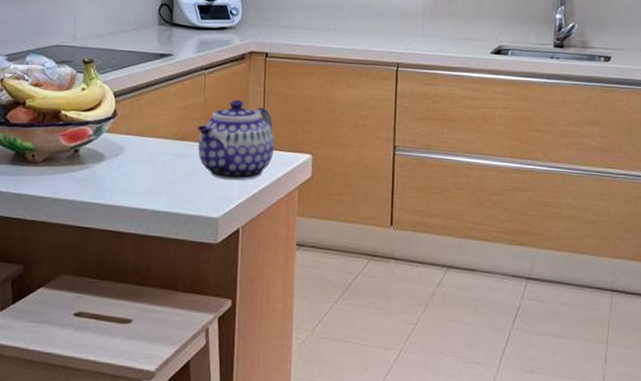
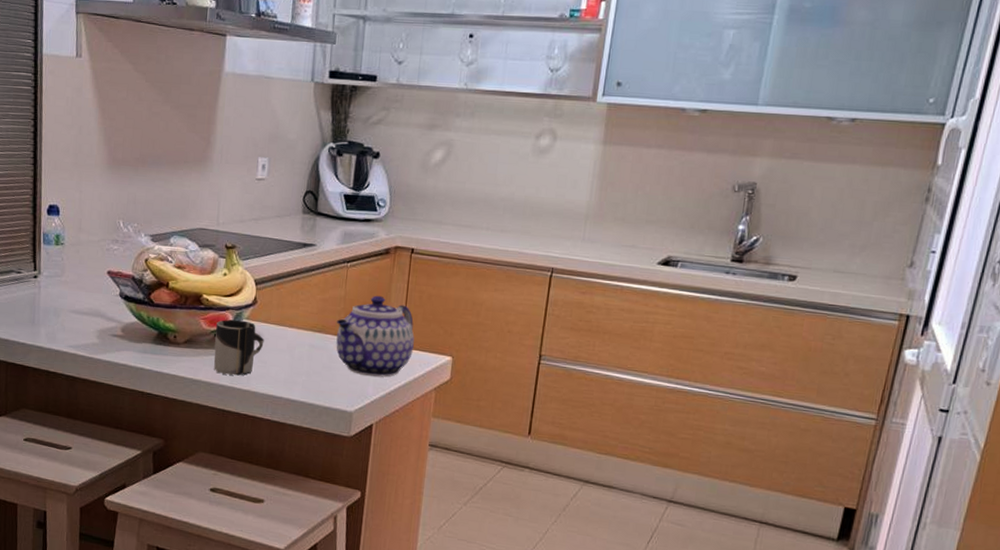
cup: none [74,133,126,191] -> present [213,319,264,376]

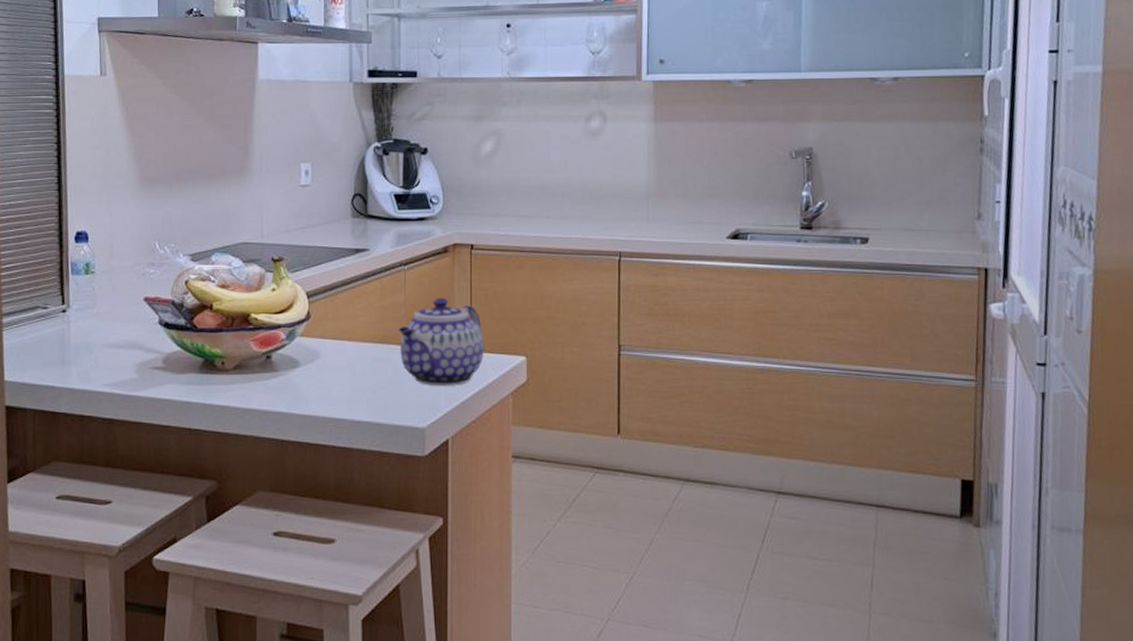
cup: present [213,319,264,376] -> none [267,338,322,400]

